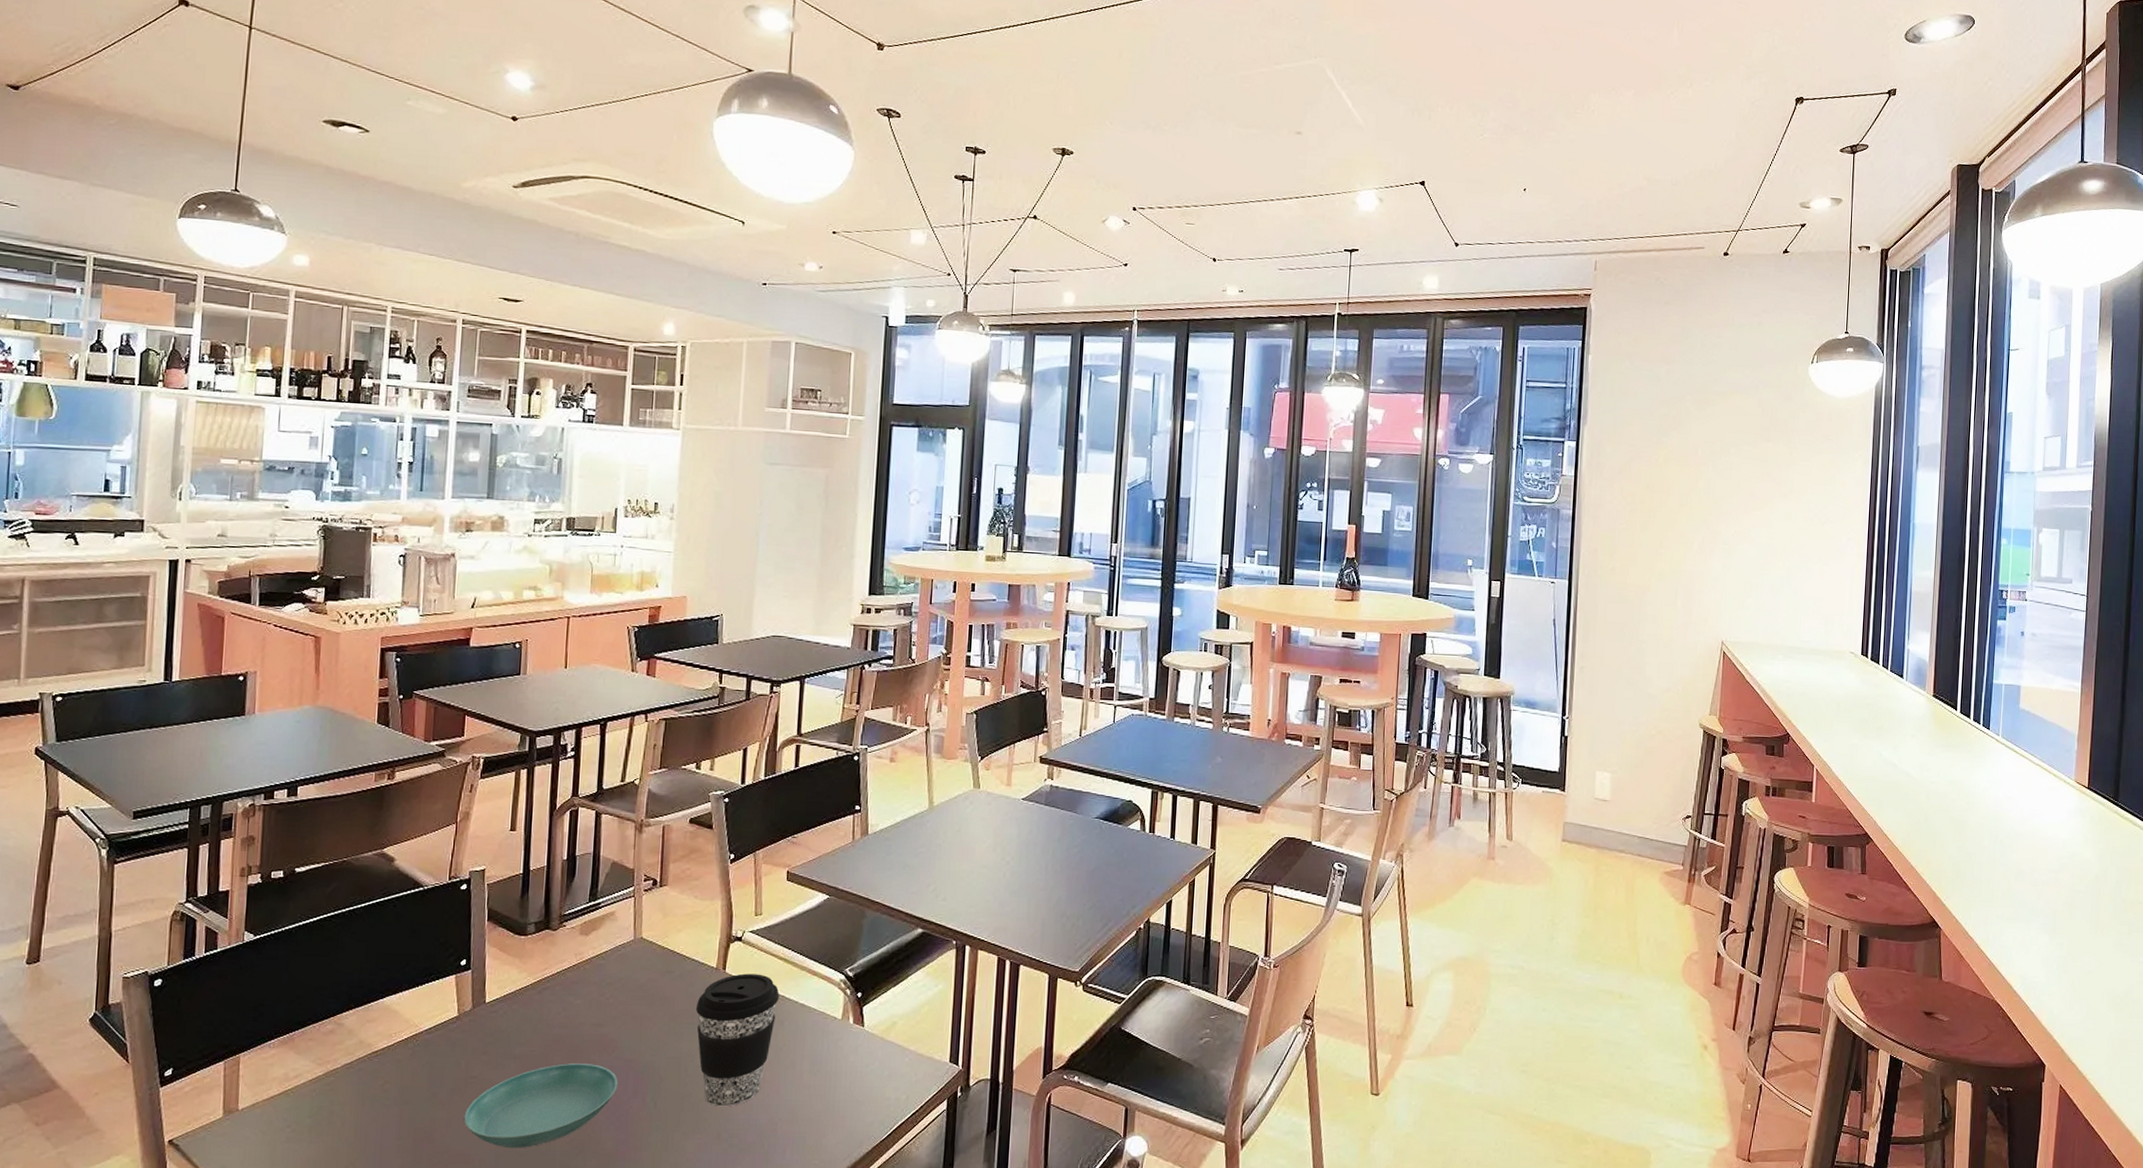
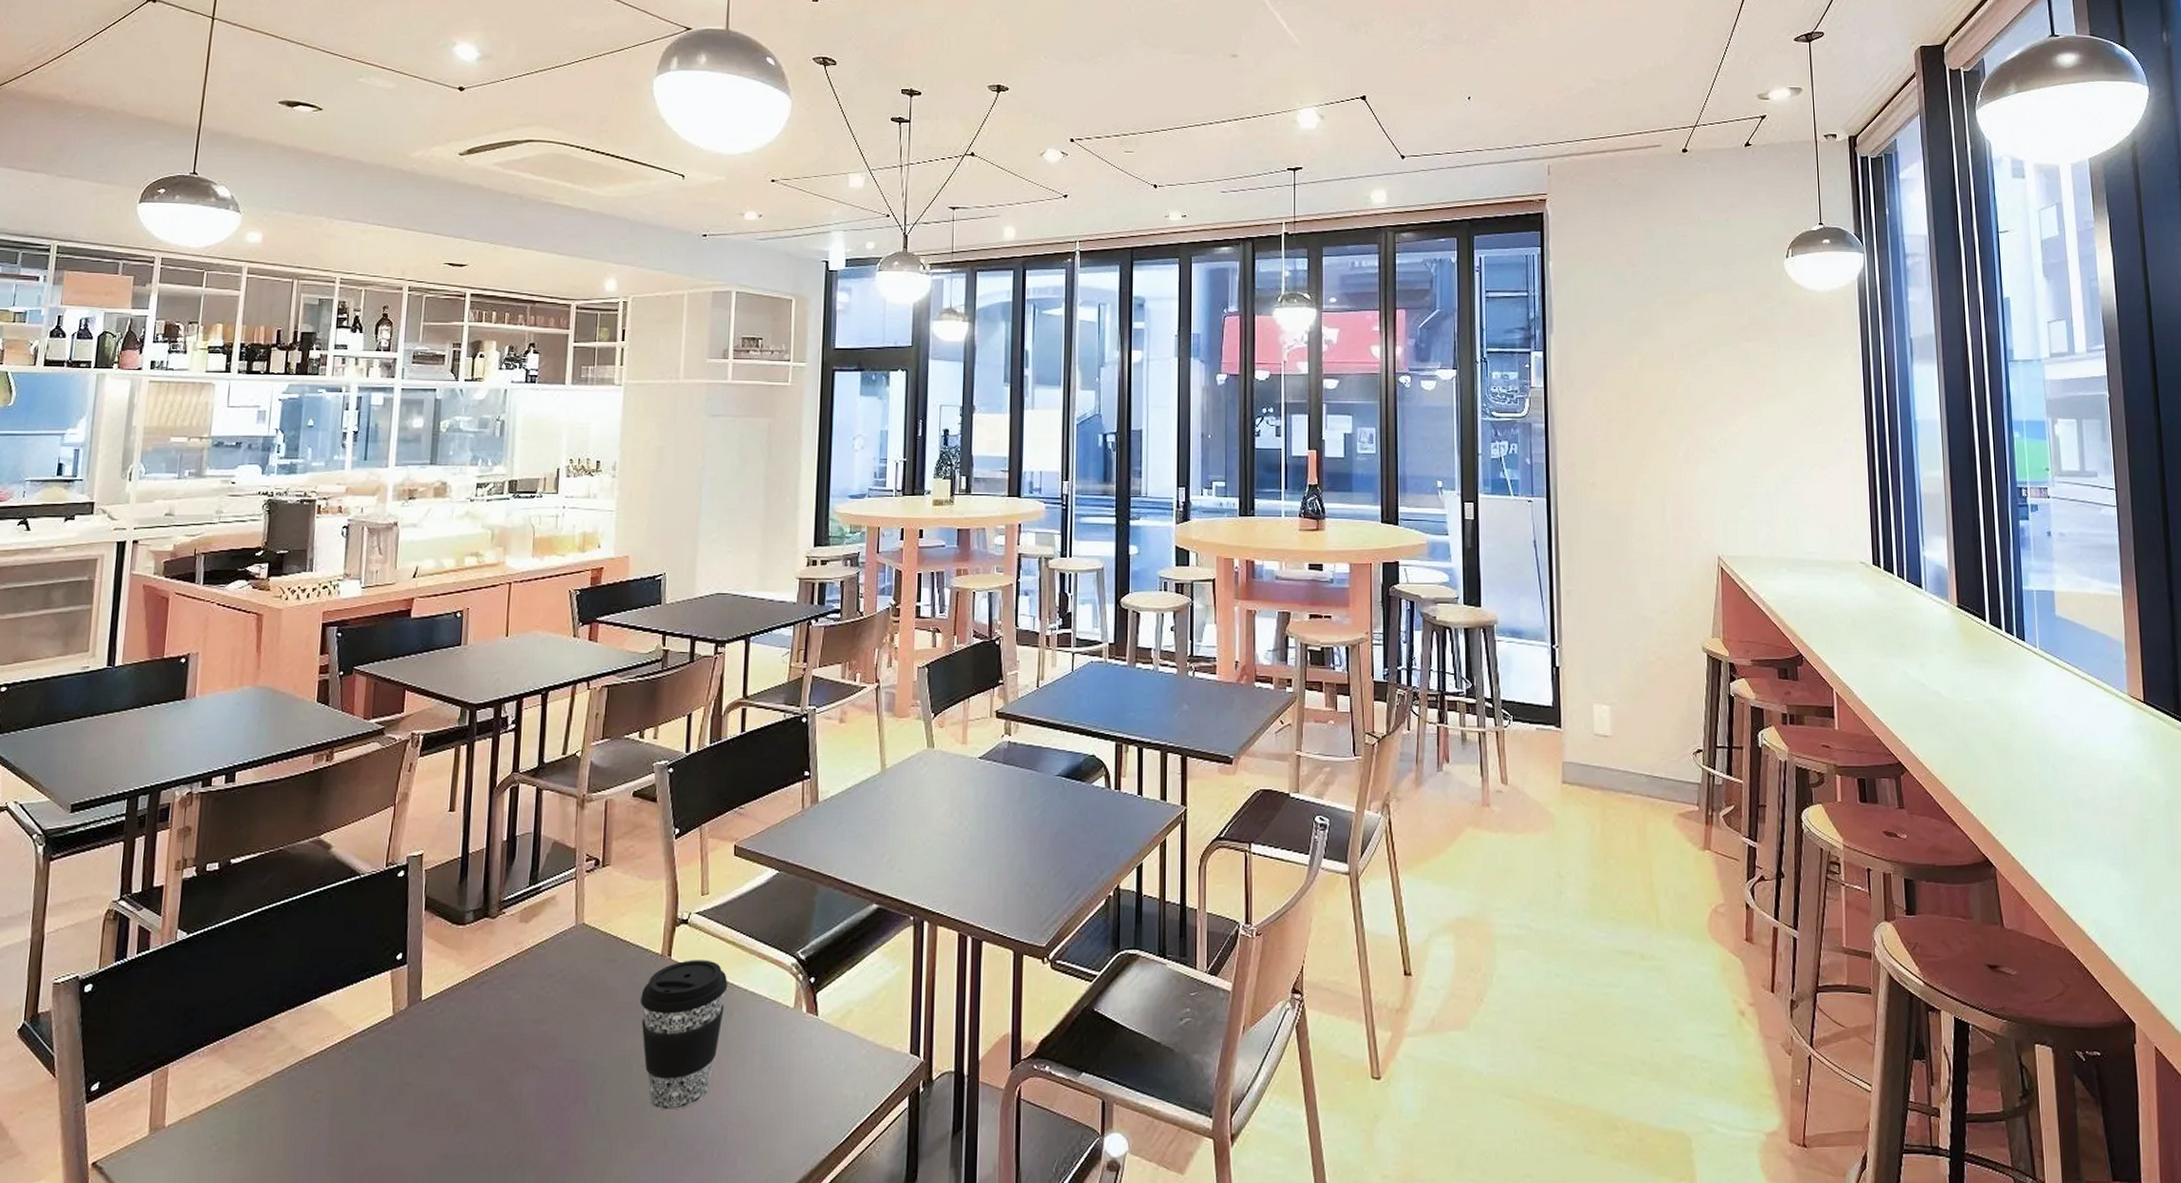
saucer: present [463,1063,618,1149] -> none [397,1065,559,1164]

